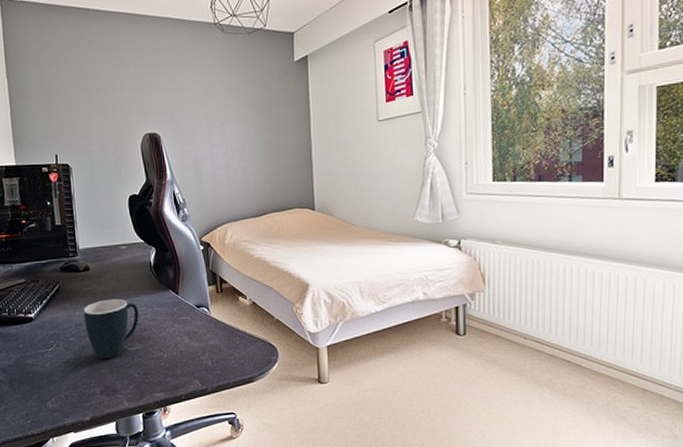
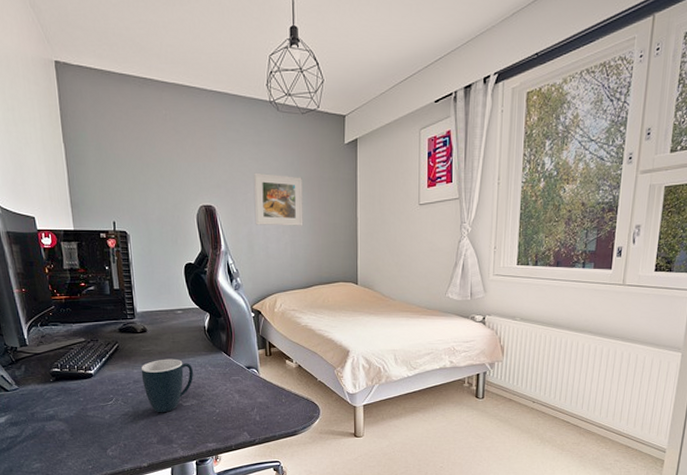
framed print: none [199,96,254,152] -> present [253,172,304,226]

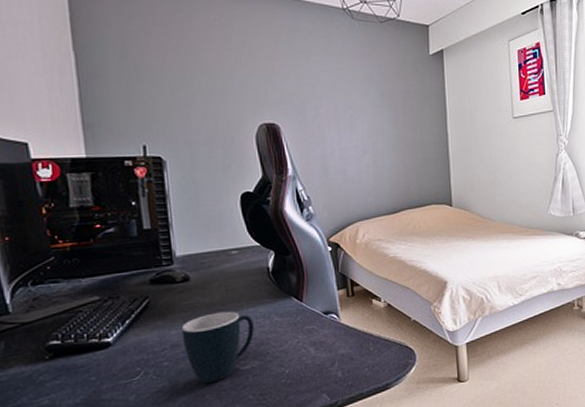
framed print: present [253,172,304,226] -> none [326,85,387,145]

